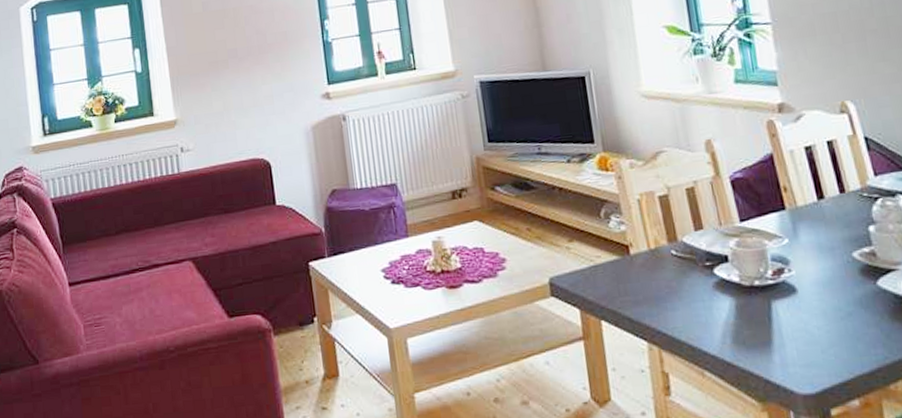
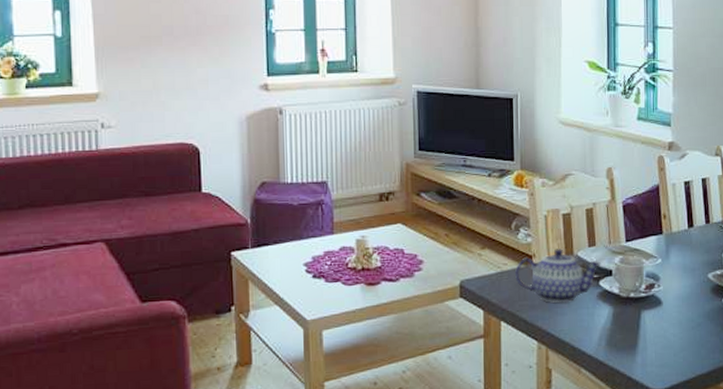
teapot: none [610,235,714,297] -> present [514,248,602,303]

